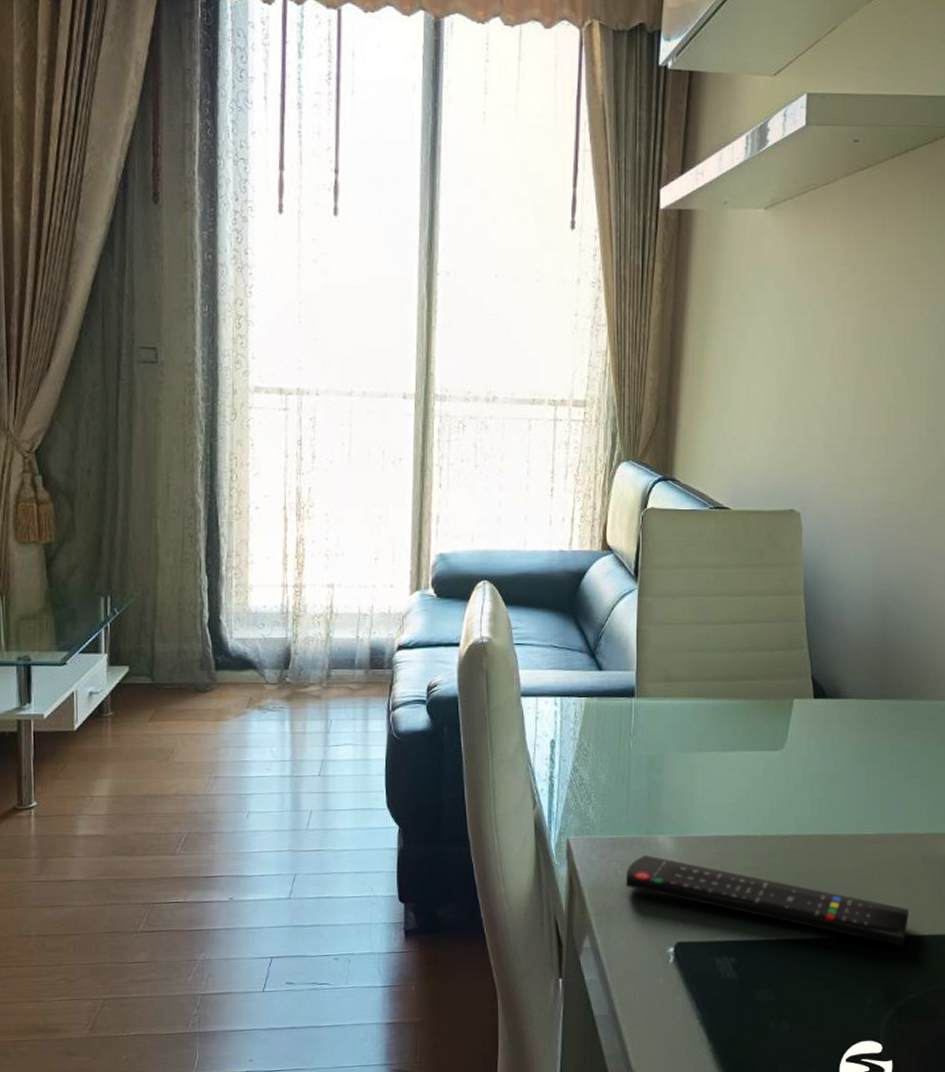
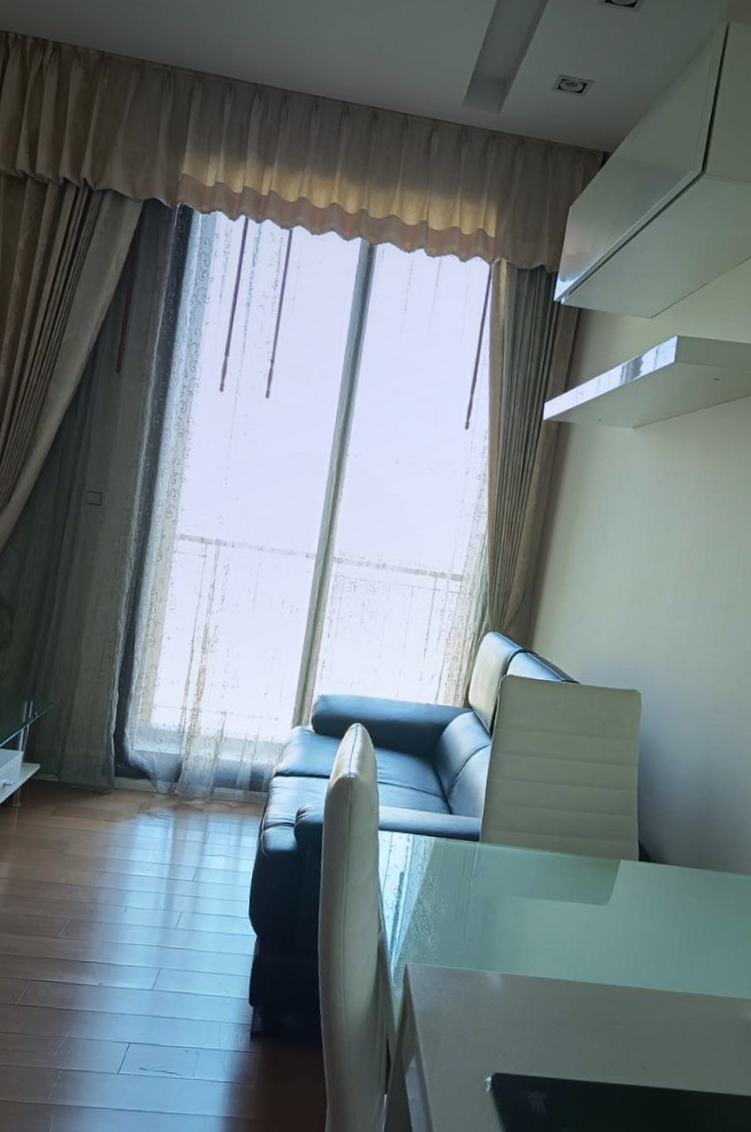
remote control: present [625,855,909,946] -> none [453,988,709,1101]

